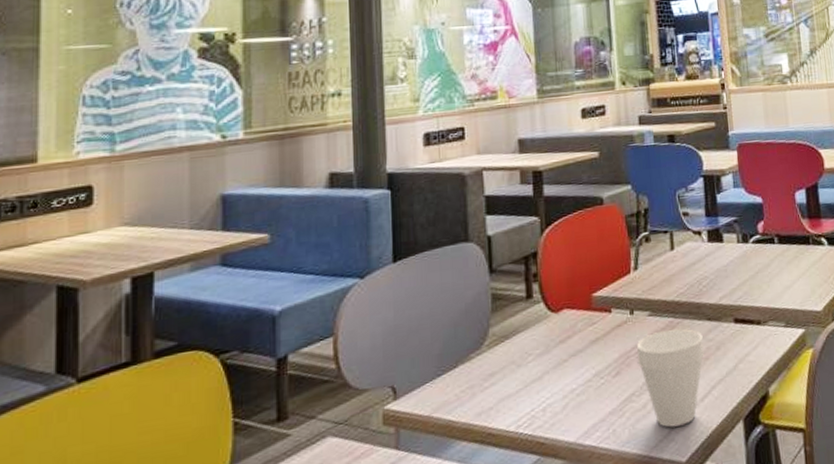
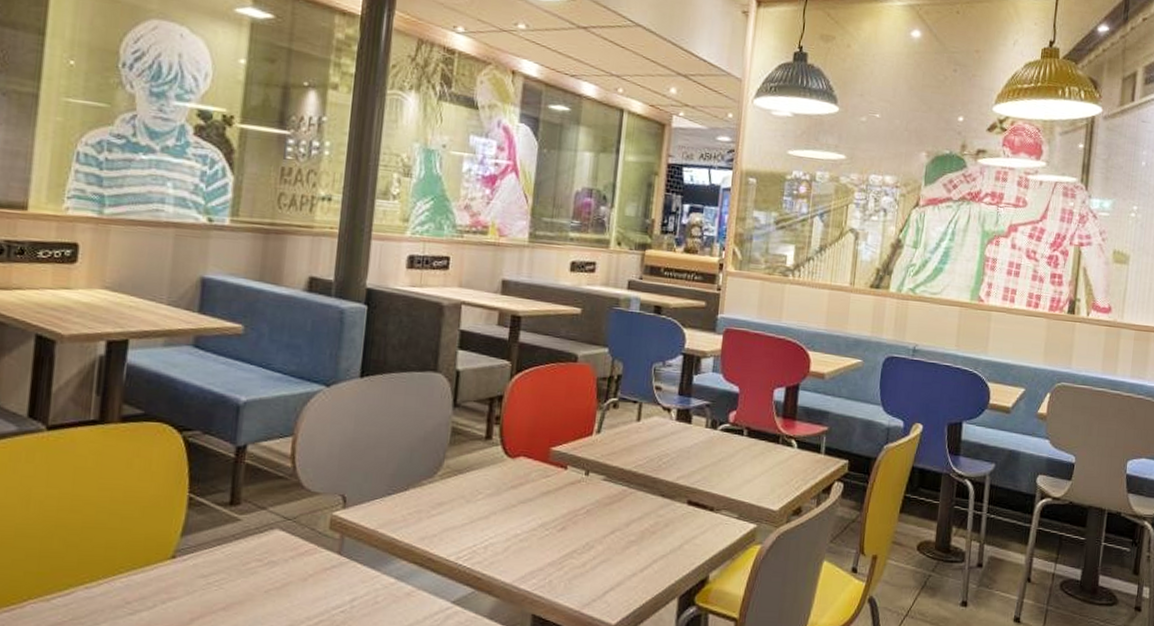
cup: present [636,328,705,428] -> none [584,497,654,591]

